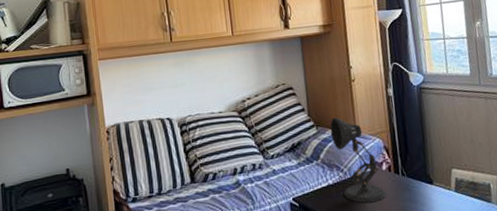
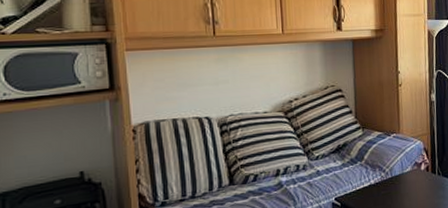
desk lamp: present [330,117,387,203] -> none [375,120,424,201]

